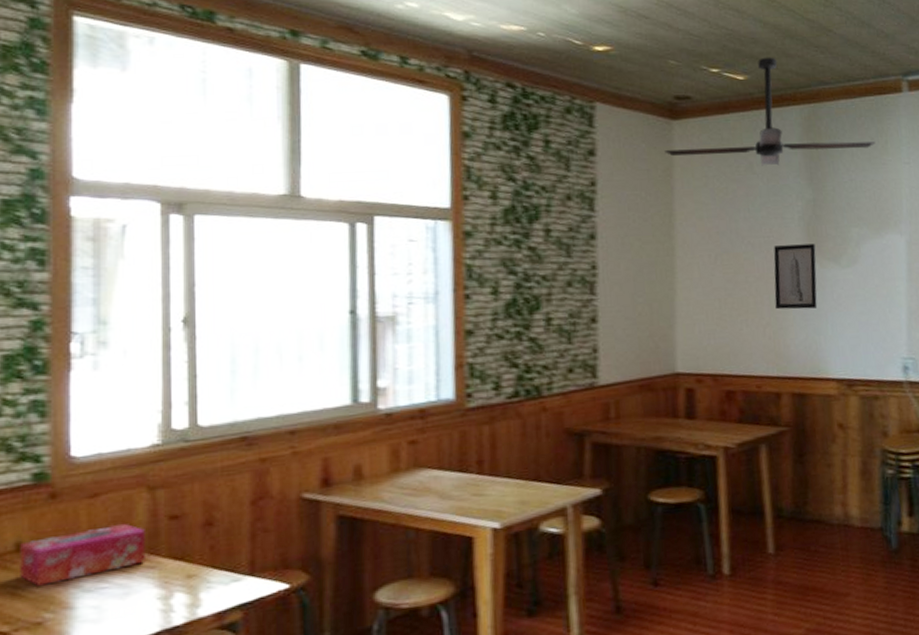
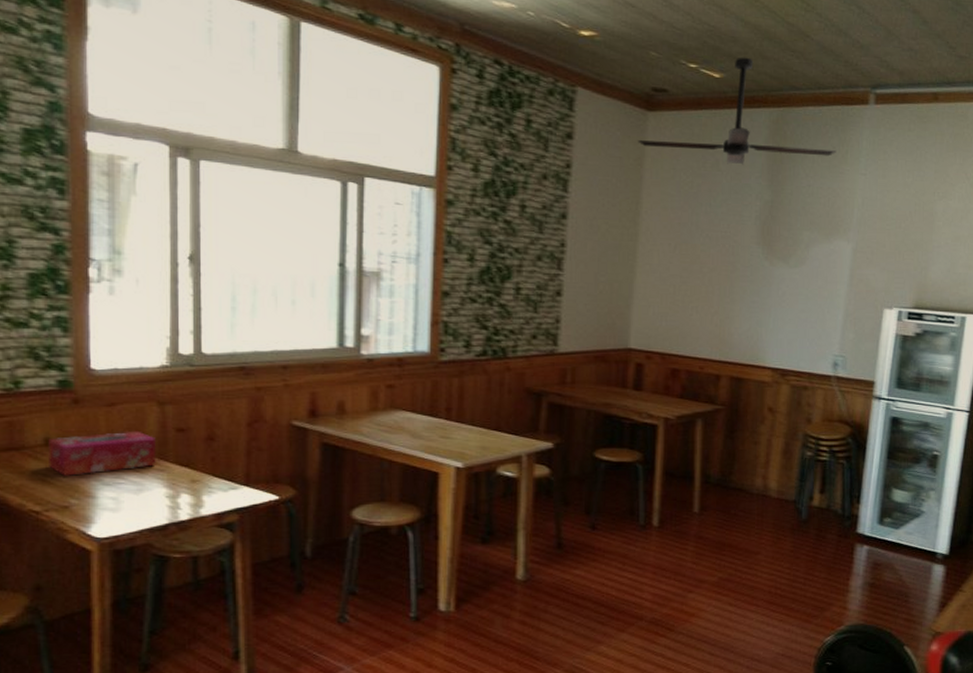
wall art: present [773,243,818,310] -> none [725,241,768,302]

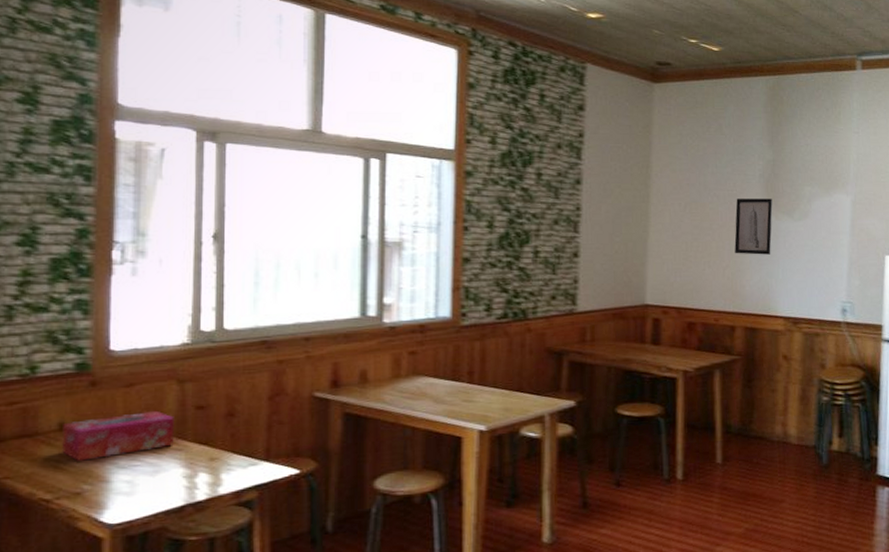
ceiling fan: present [638,57,837,165] -> none [646,32,830,128]
wall art: none [725,241,768,302] -> present [734,198,773,255]

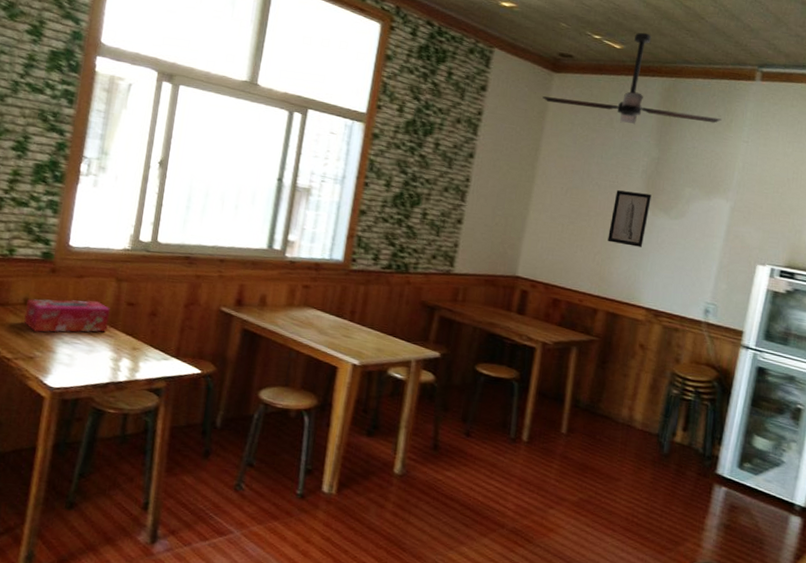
ceiling fan: none [646,32,830,128] -> present [542,32,722,125]

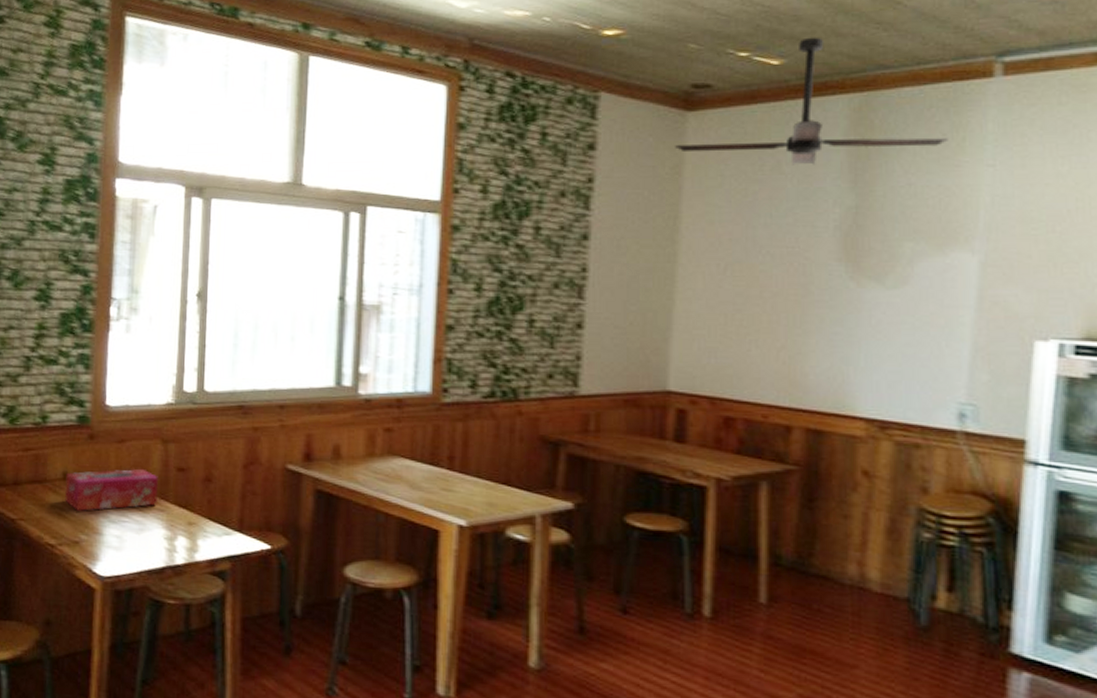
wall art: present [607,190,652,247] -> none [794,258,853,334]

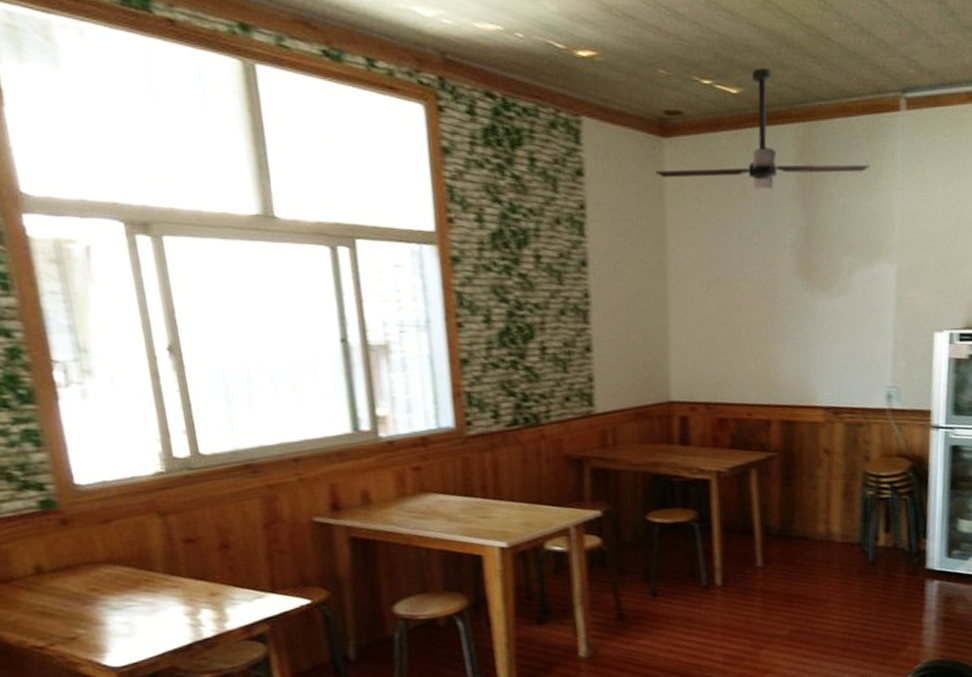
tissue box: present [65,468,159,511] -> none [39,546,168,605]

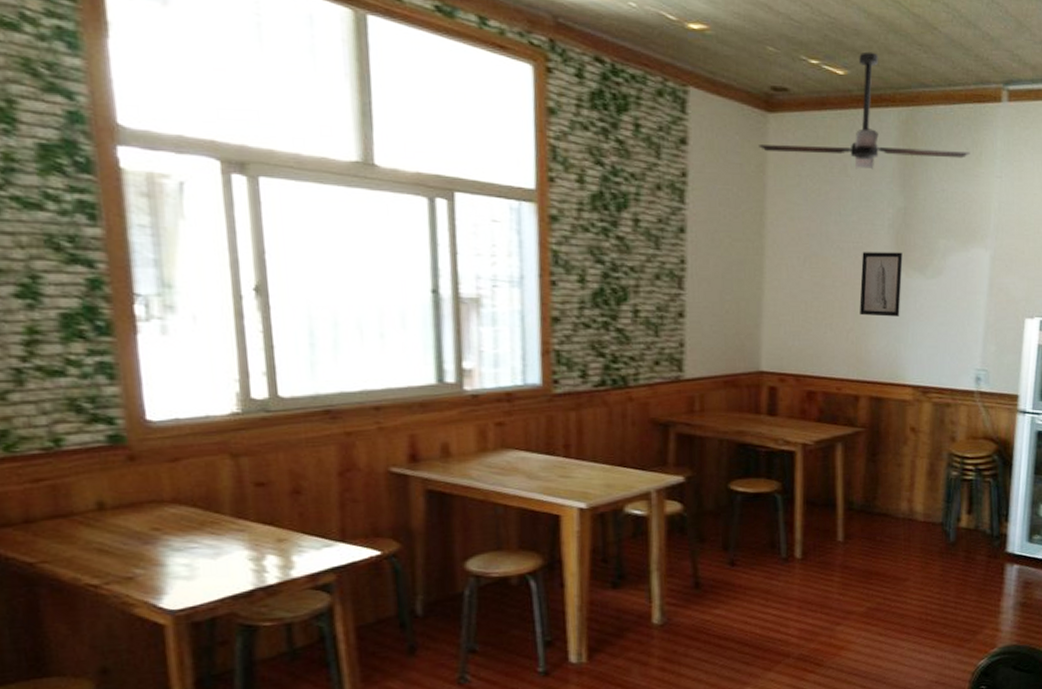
wall art: none [765,272,808,339] -> present [859,252,903,317]

